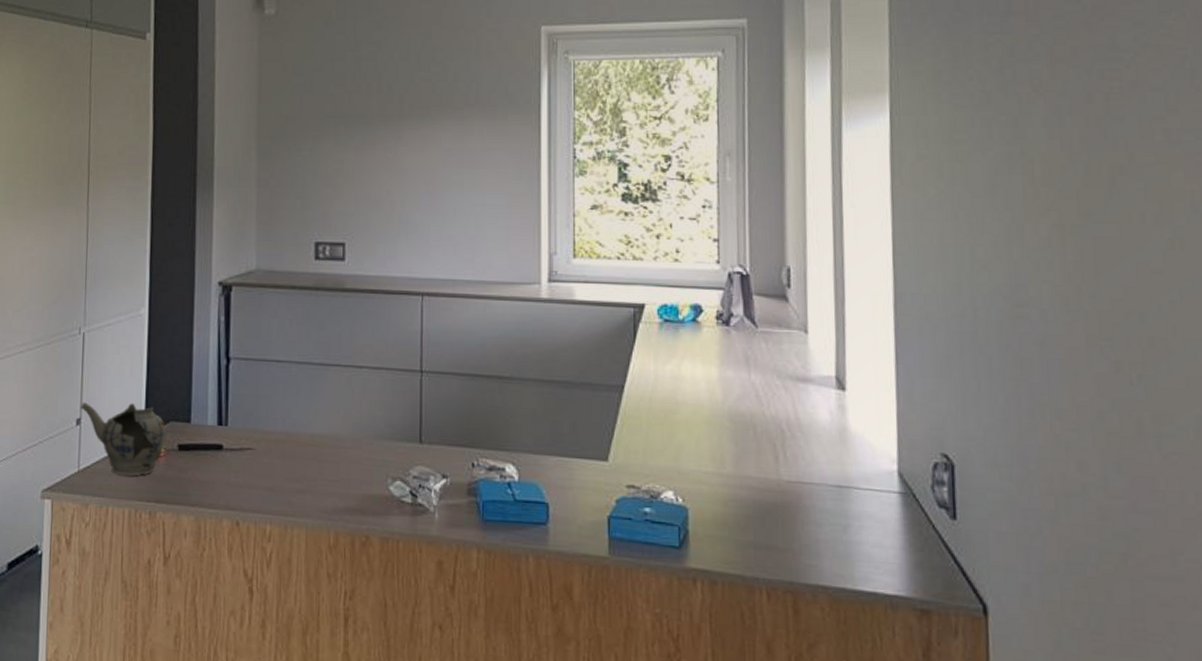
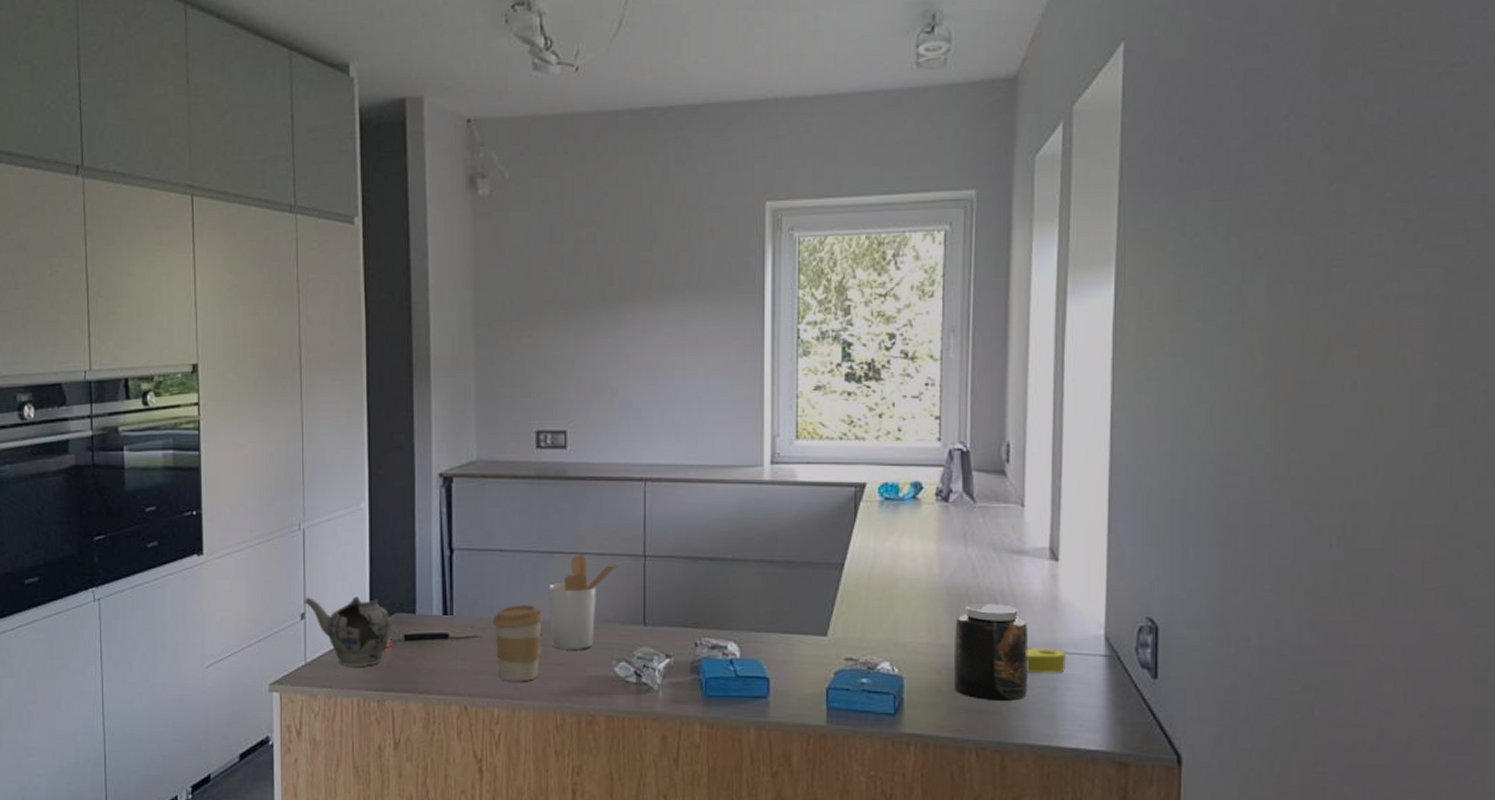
coffee cup: none [267,417,318,498] -> present [492,604,543,682]
utensil holder: none [324,367,397,466] -> present [548,554,621,649]
jar: none [740,431,819,539] -> present [953,602,1027,702]
sponge: none [815,481,858,510] -> present [1026,648,1065,673]

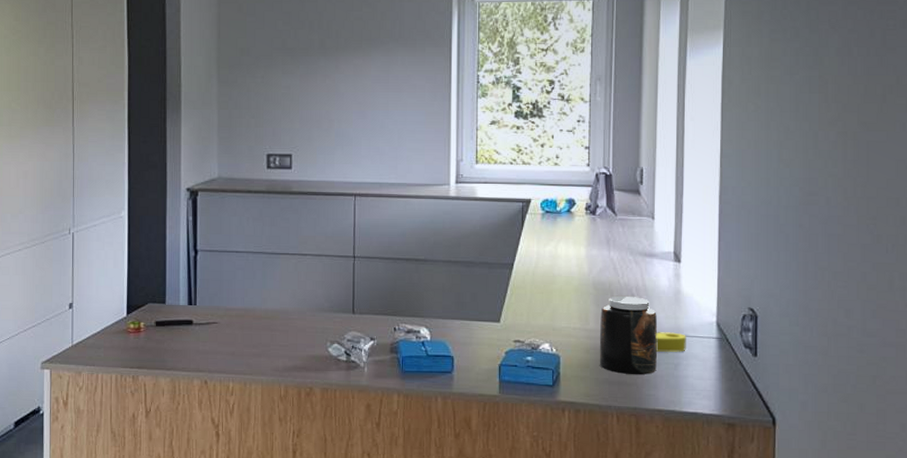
teapot: present [304,596,392,667] -> none [72,289,145,348]
coffee cup: present [492,604,543,682] -> none [229,296,271,360]
utensil holder: present [548,554,621,649] -> none [275,255,335,333]

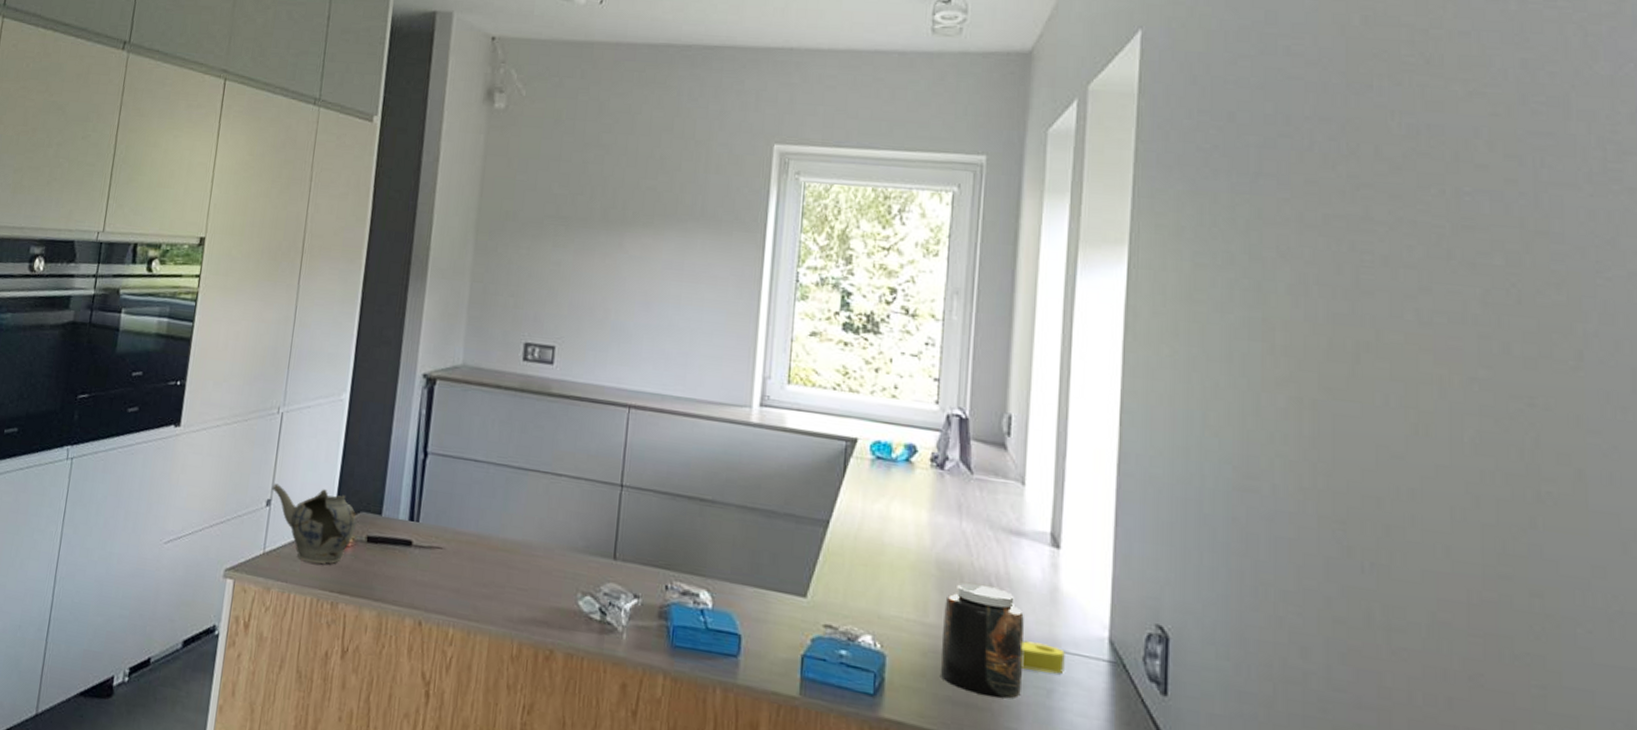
teapot: none [72,289,145,348] -> present [271,483,357,565]

